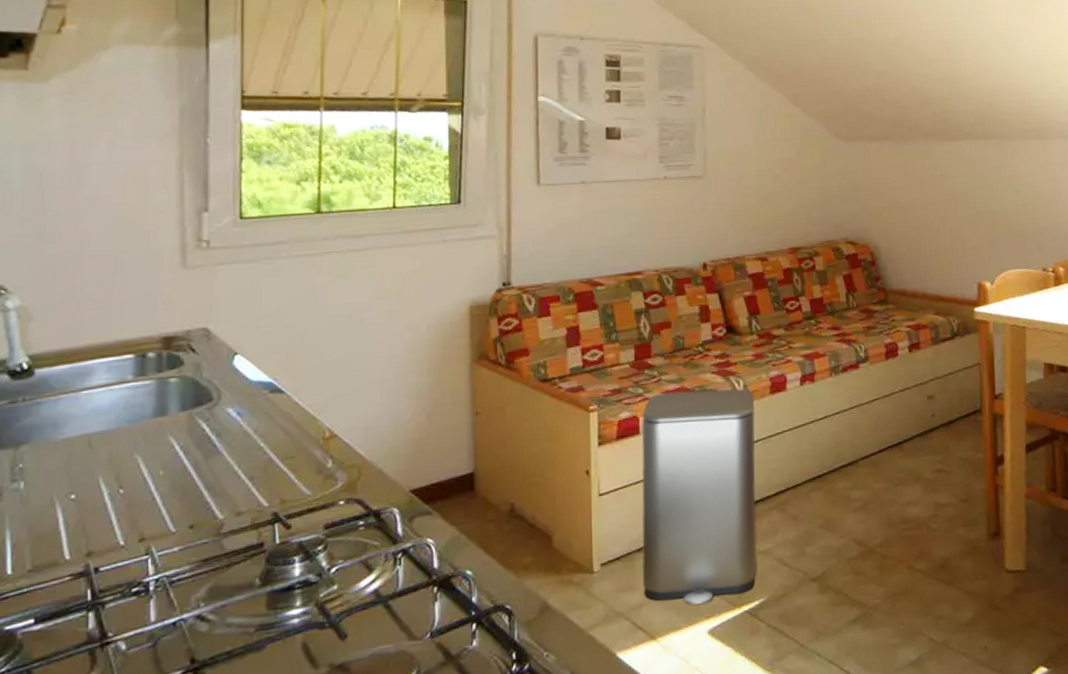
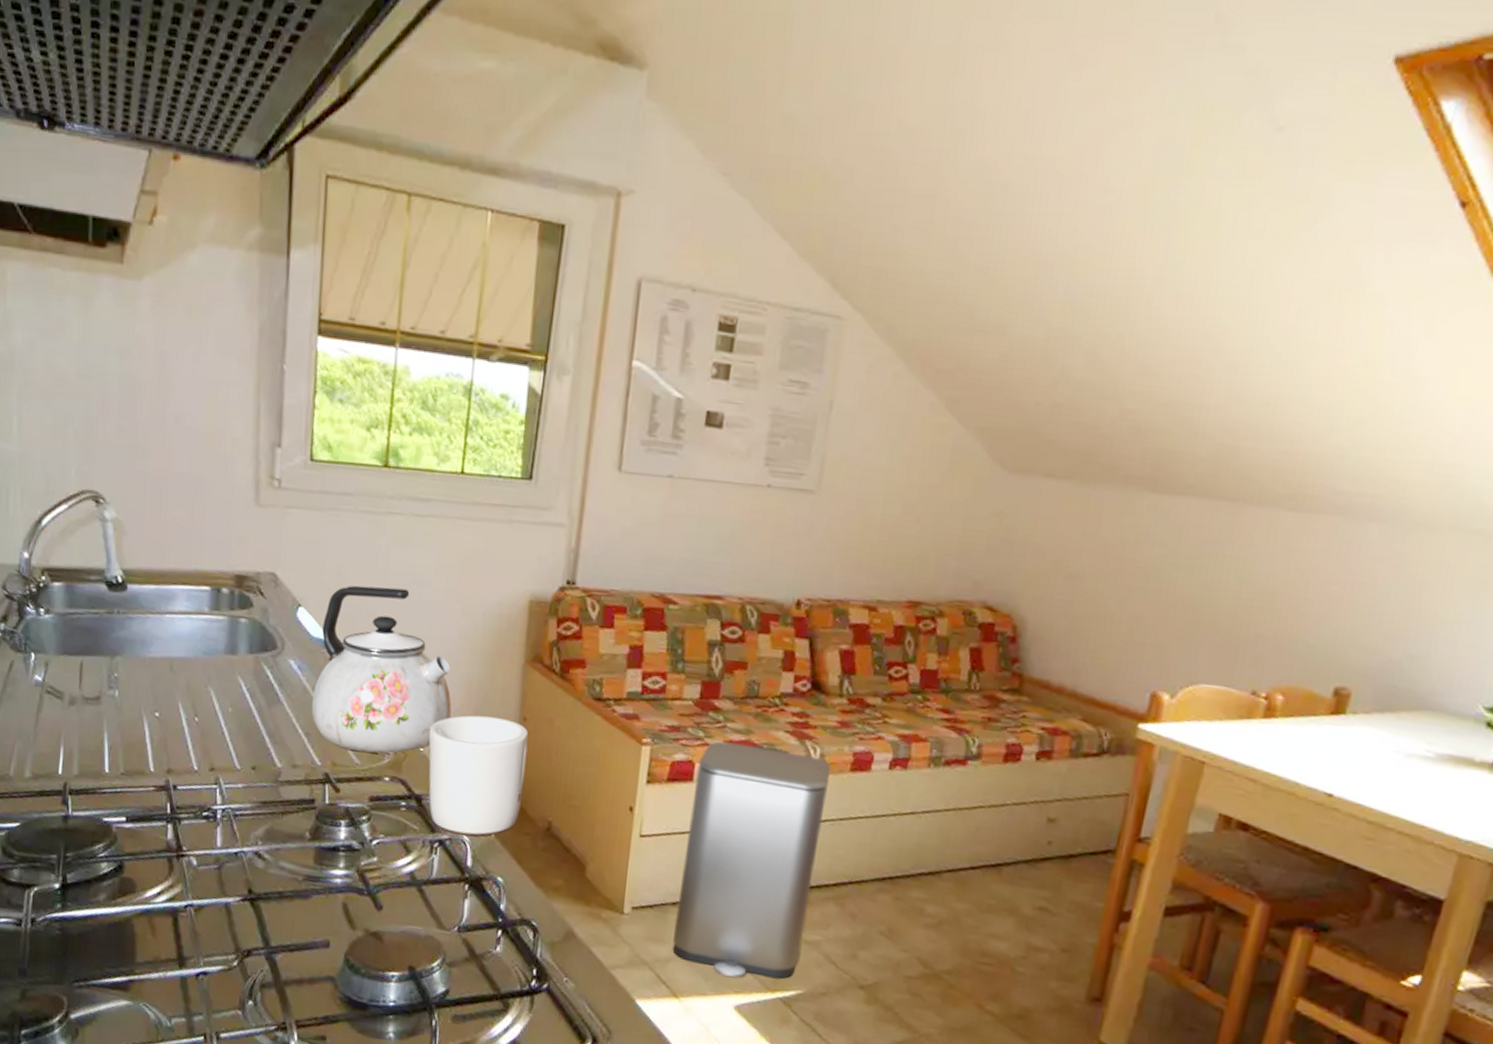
kettle: none [254,318,403,484] -> present [311,585,452,754]
mug: none [382,417,483,540] -> present [428,715,529,837]

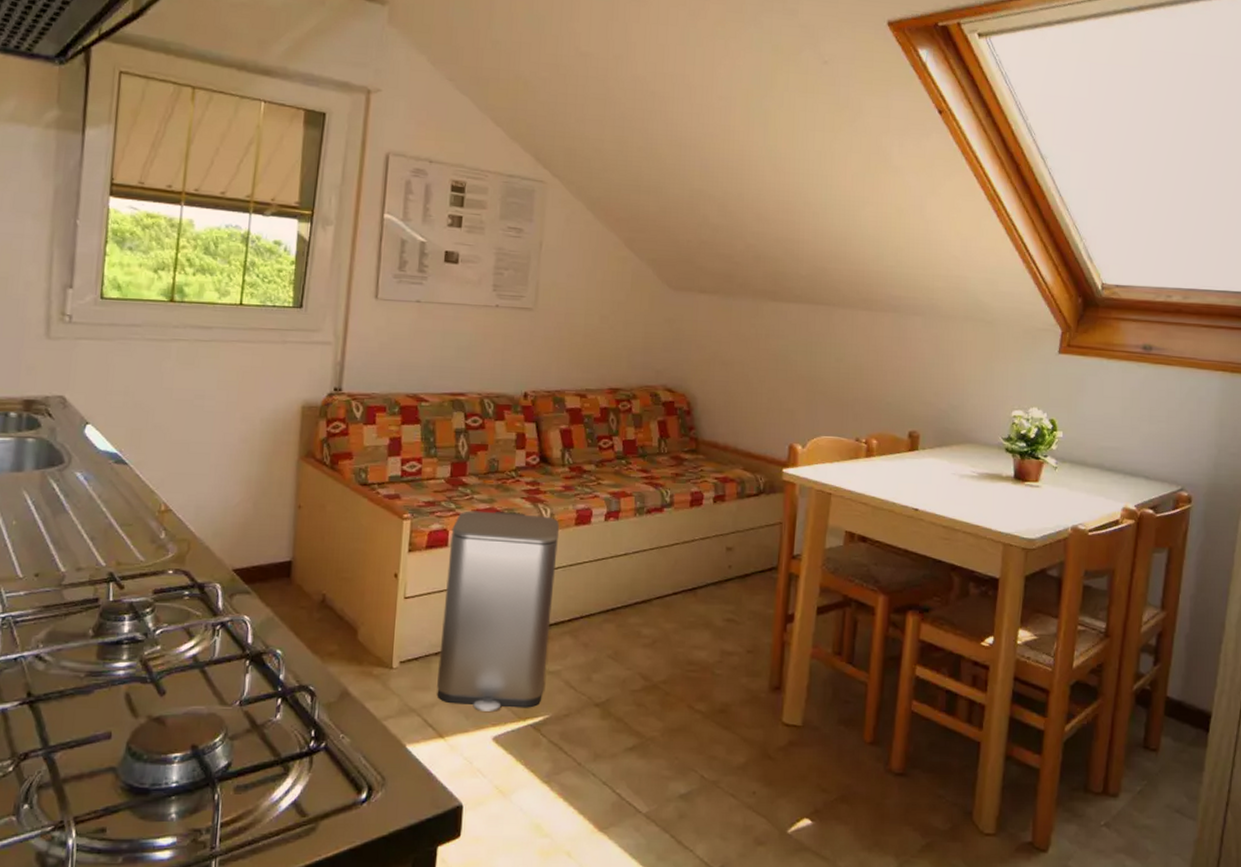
kettle: present [311,585,452,754] -> none [96,402,232,550]
mug: present [428,715,529,837] -> none [210,507,304,616]

